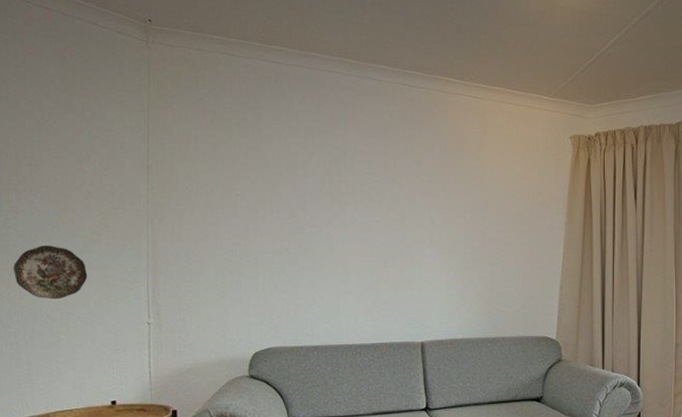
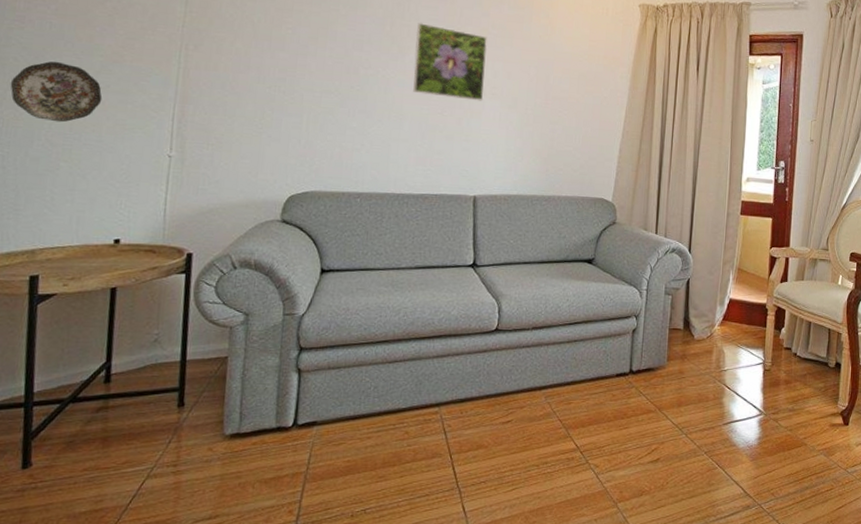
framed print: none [353,176,423,249] -> present [413,22,488,101]

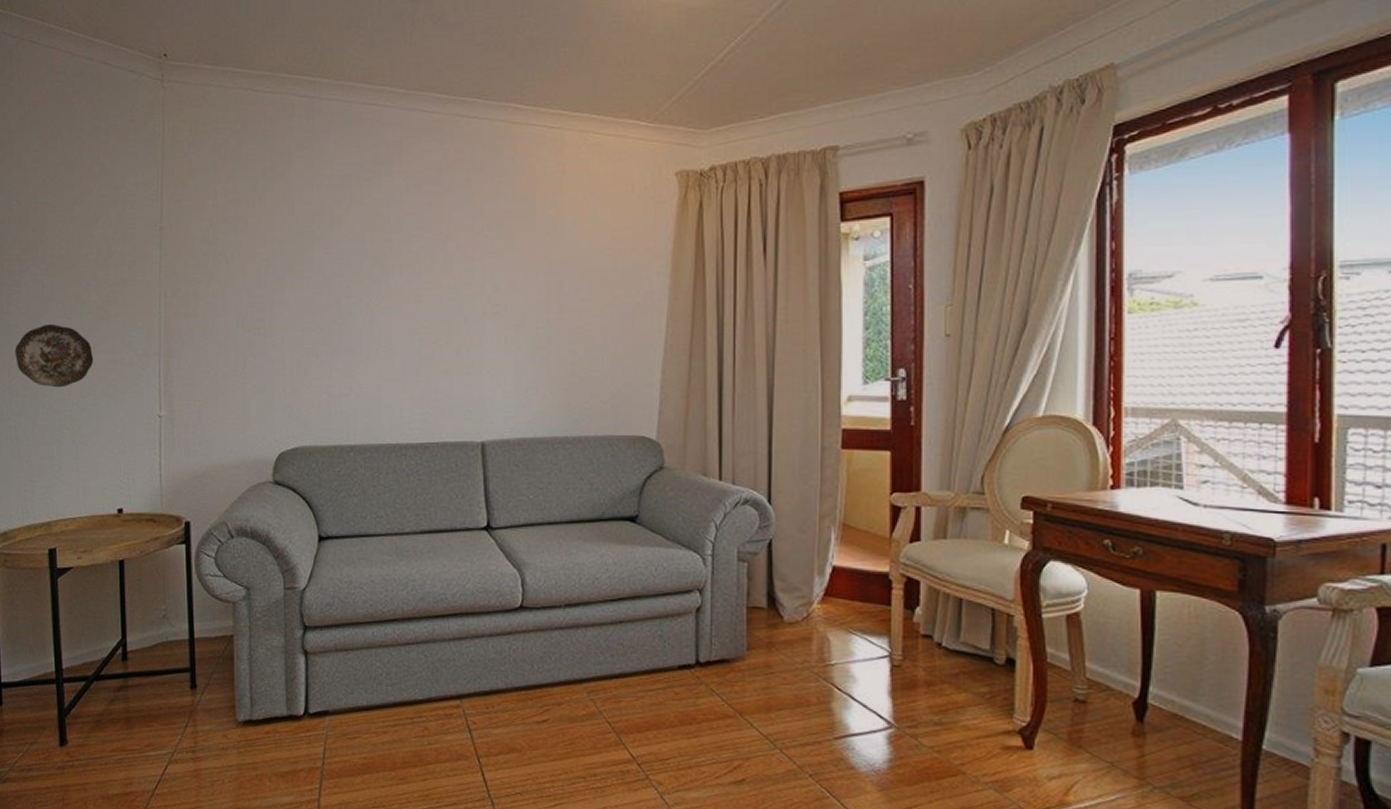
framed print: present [413,22,488,101] -> none [399,233,484,324]

